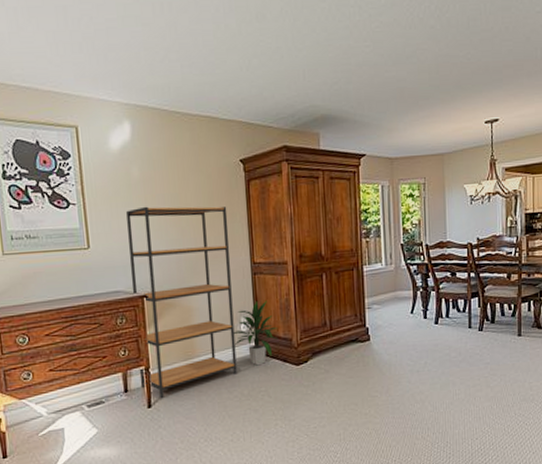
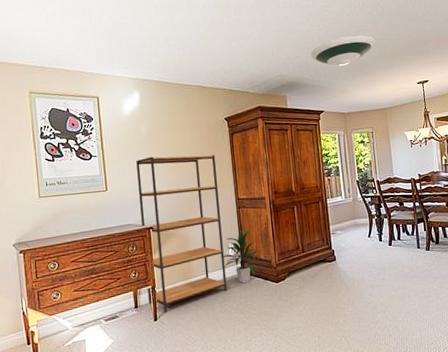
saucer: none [352,55,437,97] -> present [310,34,377,67]

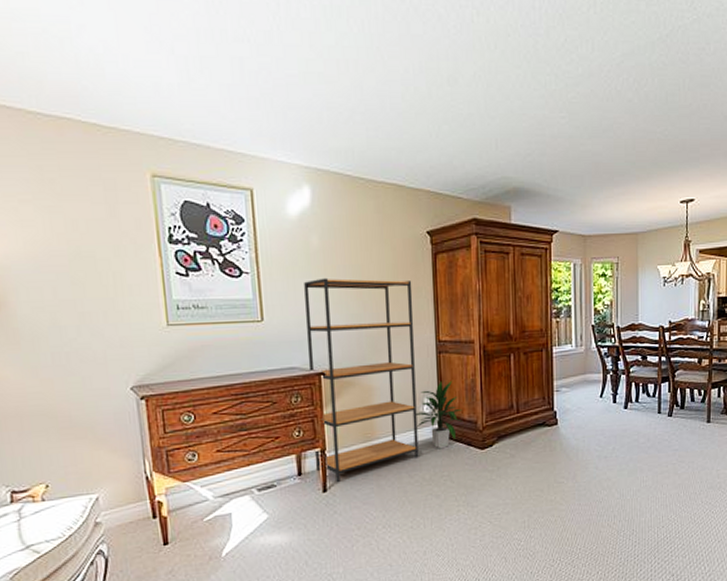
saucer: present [310,34,377,67] -> none [546,129,634,172]

